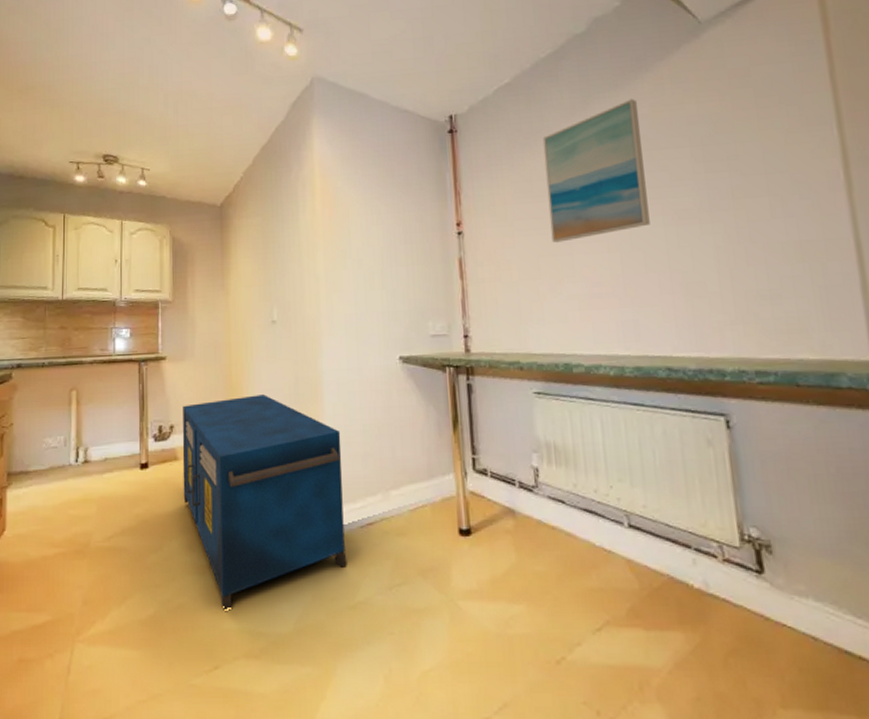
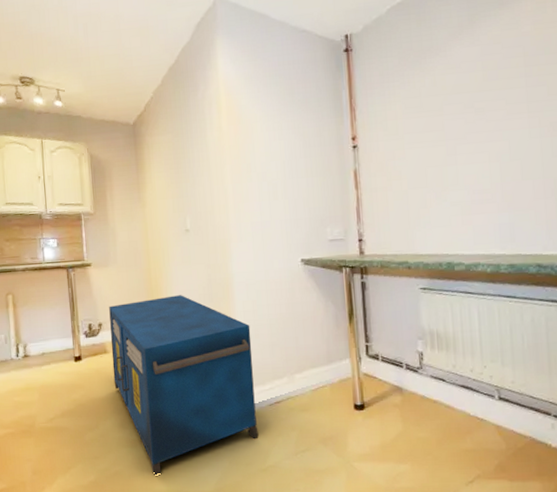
wall art: present [542,99,650,243] -> none [431,17,528,154]

